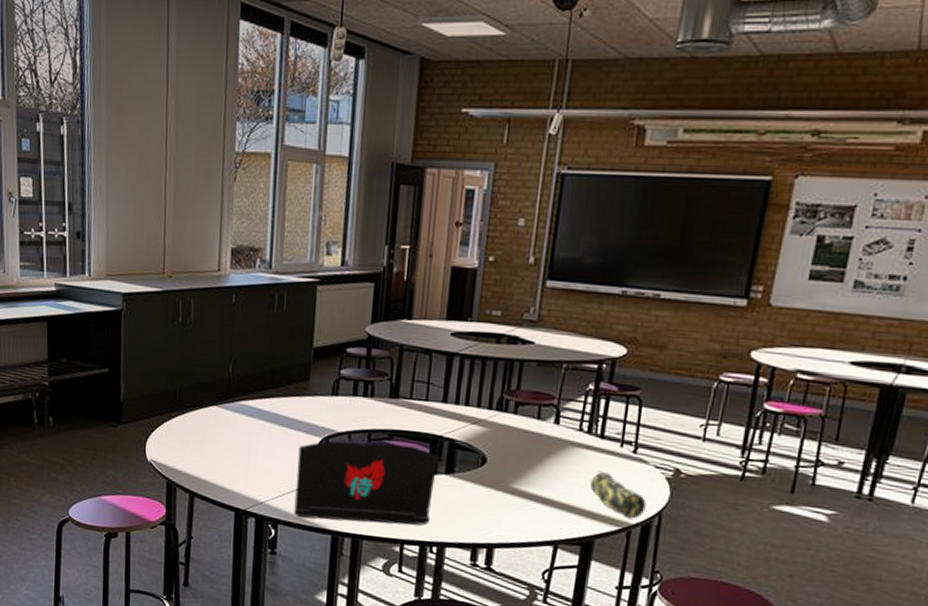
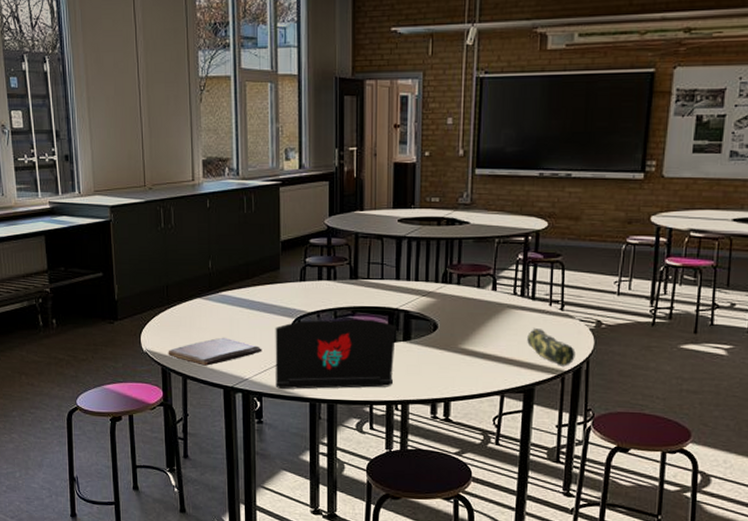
book: none [175,452,282,484] -> present [168,337,262,366]

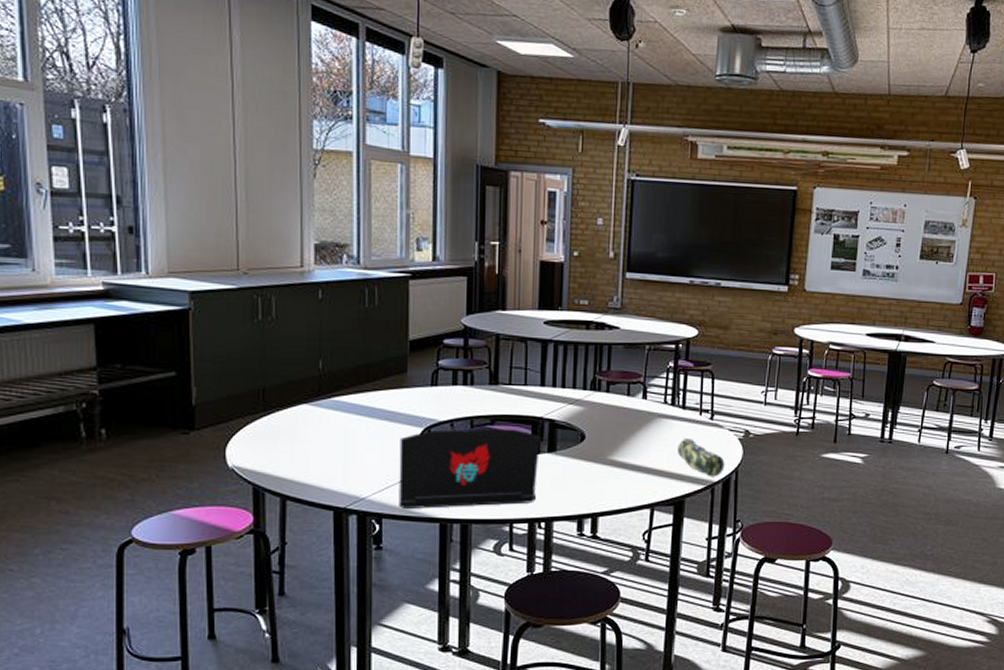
book: present [168,337,262,366] -> none [262,450,384,484]

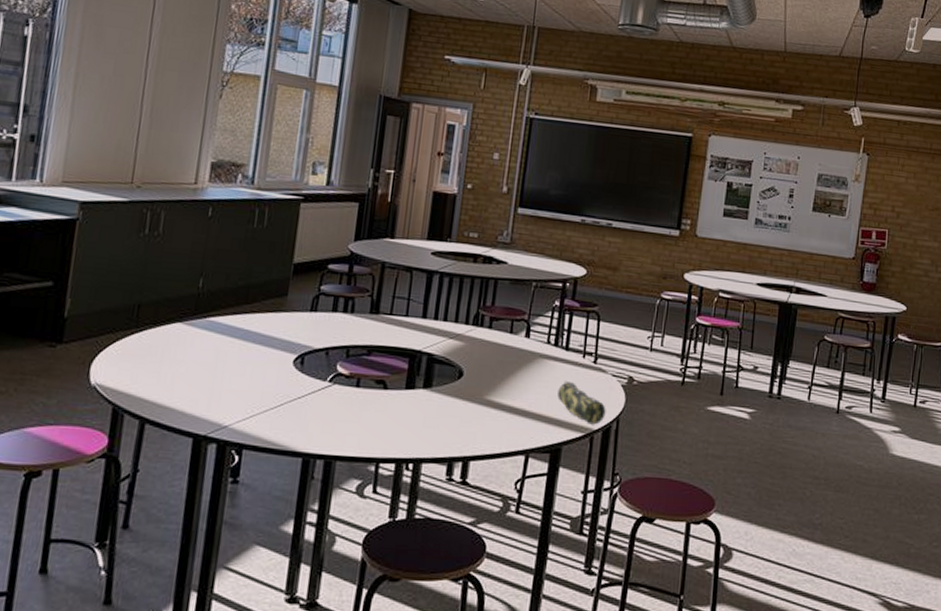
laptop: present [398,429,540,510] -> none [261,358,417,442]

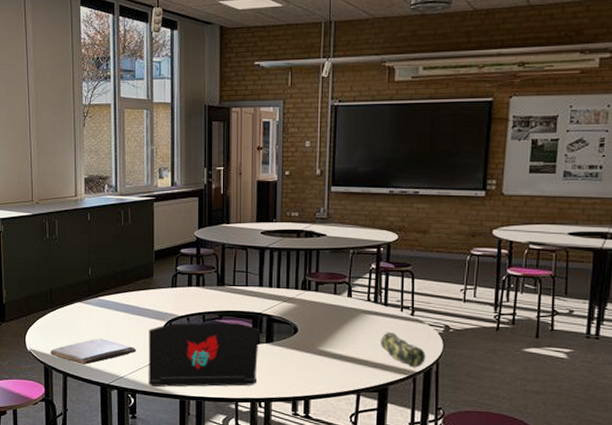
book: none [124,372,252,408] -> present [50,338,137,365]
laptop: none [261,358,417,442] -> present [148,322,260,387]

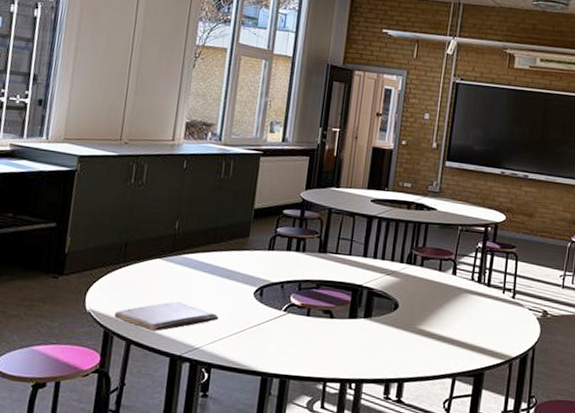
laptop: present [148,322,260,387] -> none [227,290,359,365]
pencil case: present [381,331,426,368] -> none [480,313,523,353]

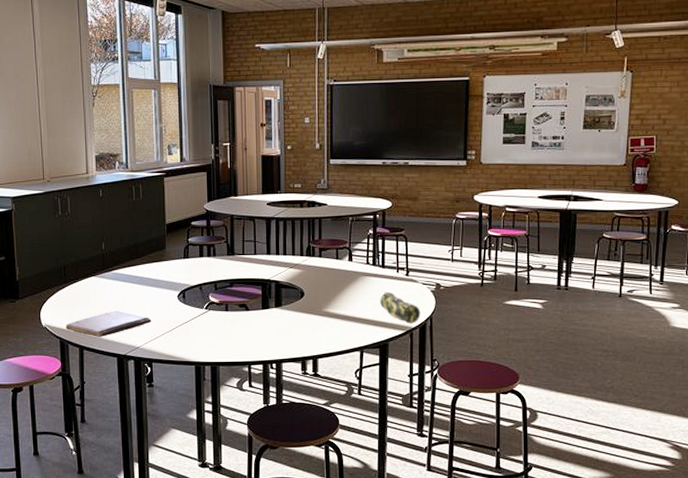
pencil case: none [480,313,523,353] -> present [380,291,421,324]

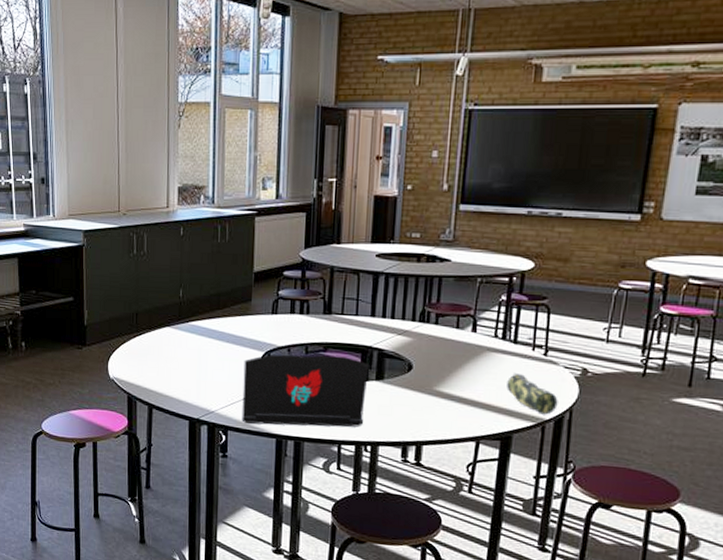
book: present [65,310,152,337] -> none [134,367,230,396]
laptop: none [163,290,269,356] -> present [242,354,369,427]

